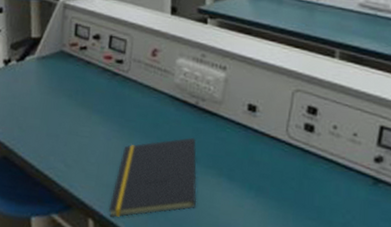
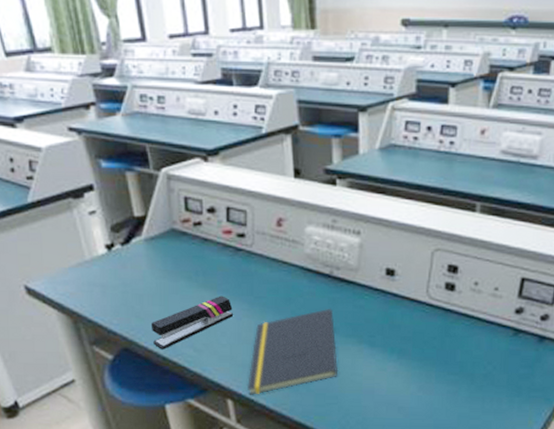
stapler: none [29,115,105,162] -> present [150,295,234,350]

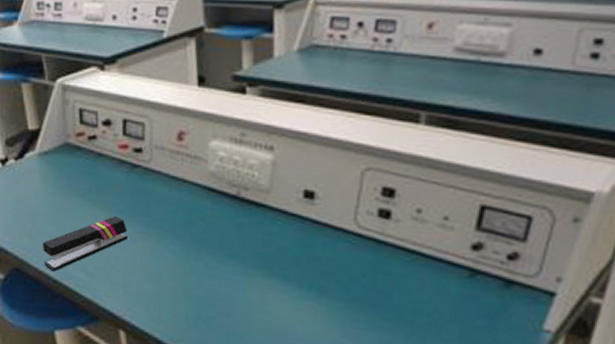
notepad: present [247,308,339,395] -> none [141,234,245,328]

